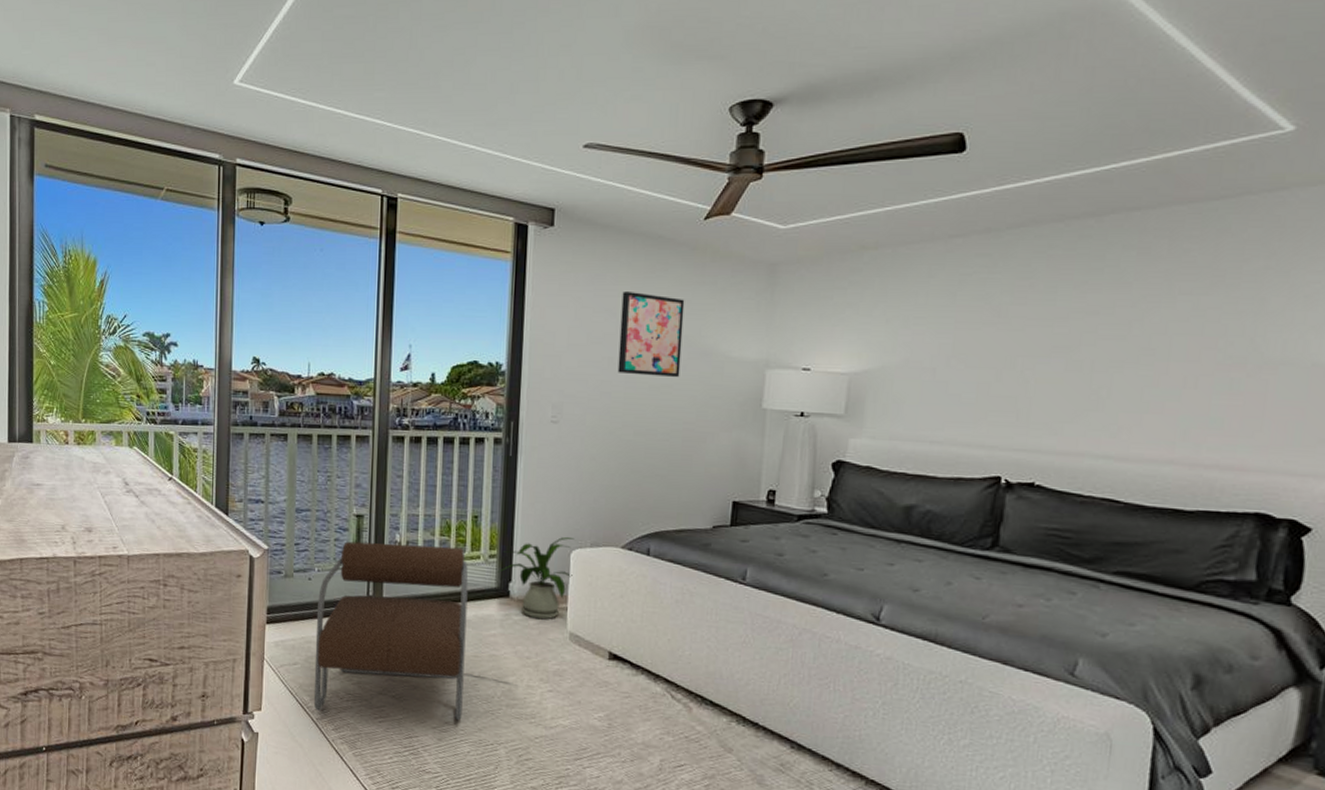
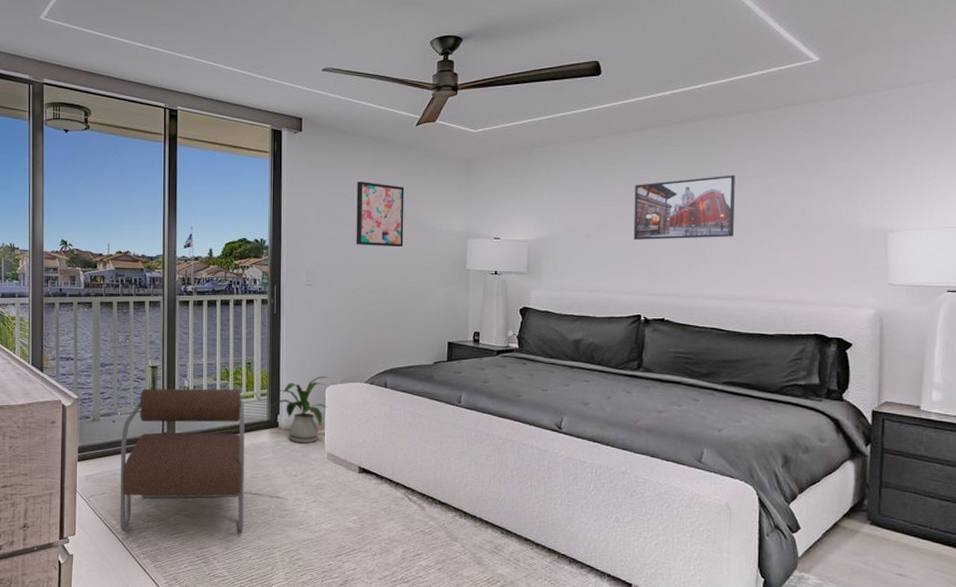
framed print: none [997,290,1153,377] -> present [633,174,735,240]

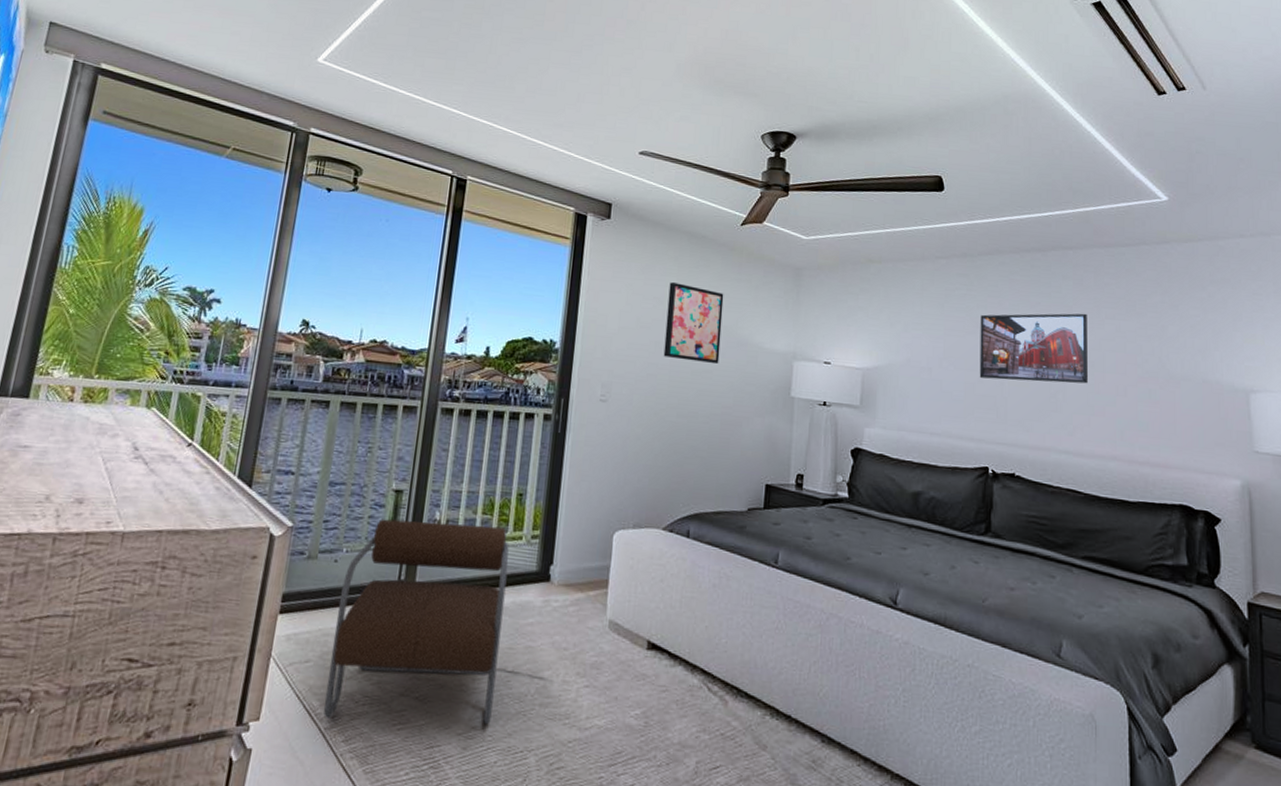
house plant: present [268,376,328,444] -> none [538,517,618,607]

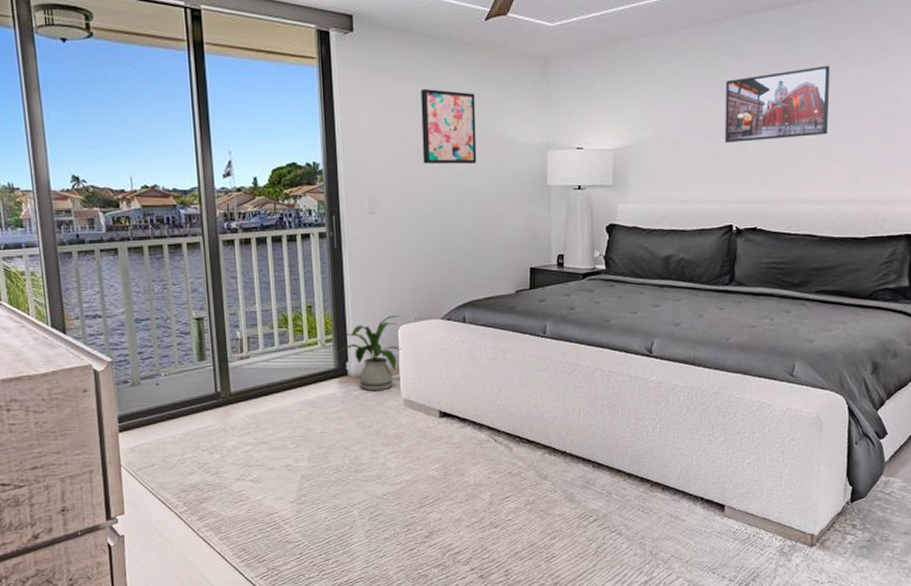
armchair: present [323,519,509,725] -> none [167,336,316,505]
house plant: none [538,517,618,607] -> present [334,314,401,392]

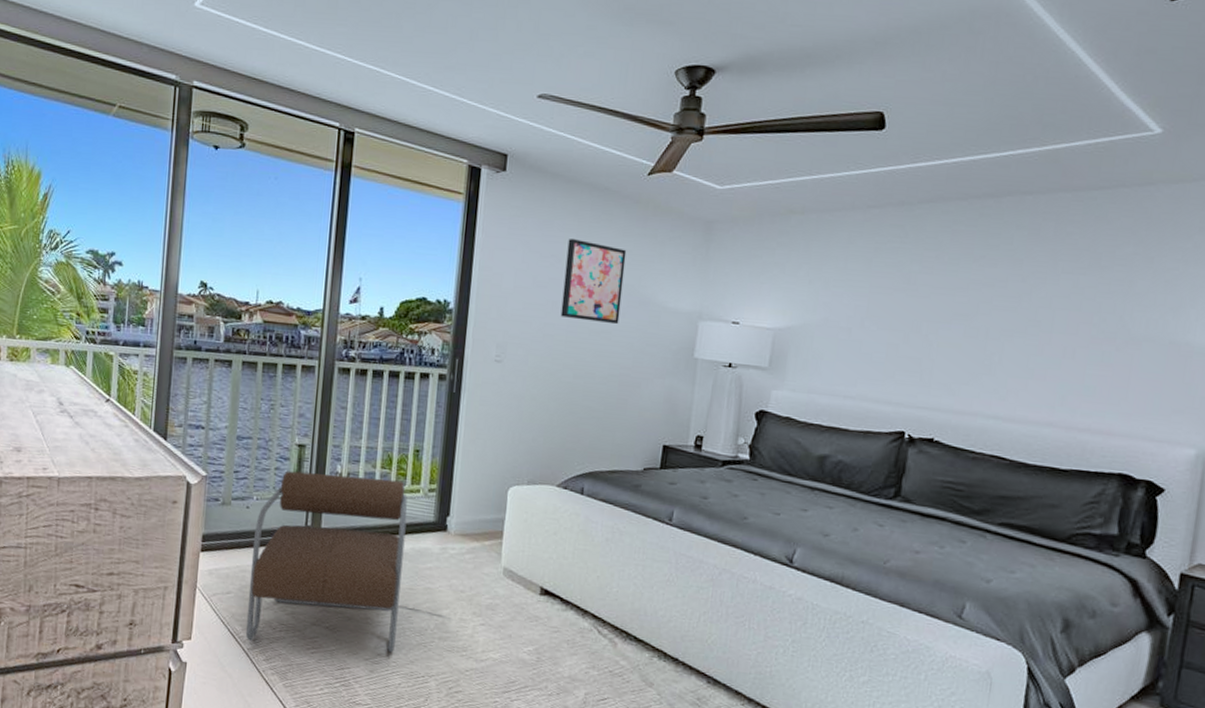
armchair: none [167,336,316,505] -> present [245,470,408,653]
house plant: present [334,314,401,392] -> none [436,473,513,555]
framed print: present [724,65,830,143] -> none [905,267,1041,345]

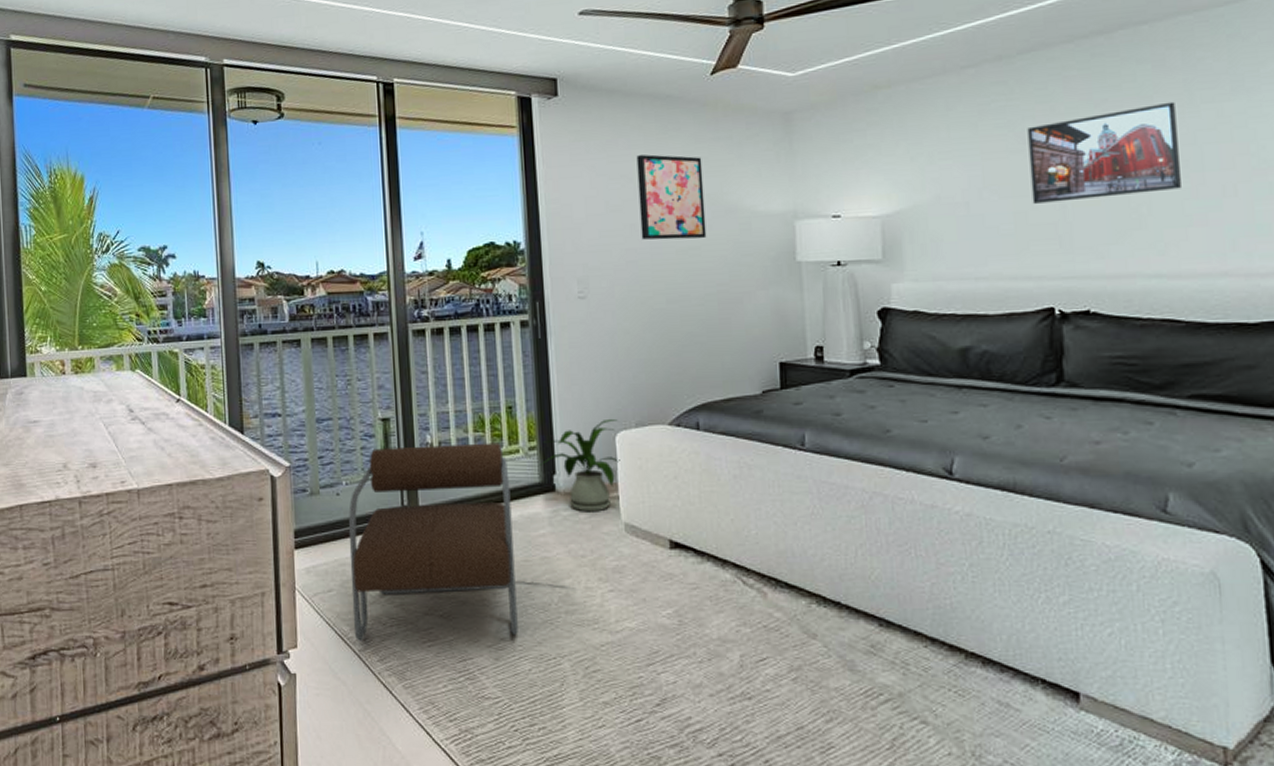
house plant: none [436,473,513,555] -> present [539,418,620,512]
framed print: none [905,267,1041,345] -> present [1027,101,1181,204]

